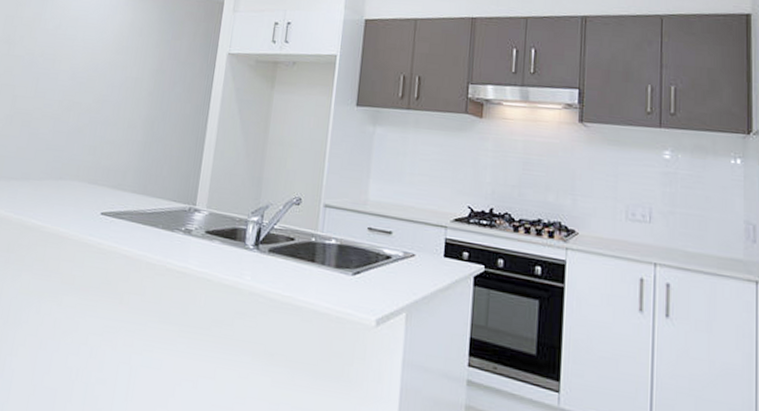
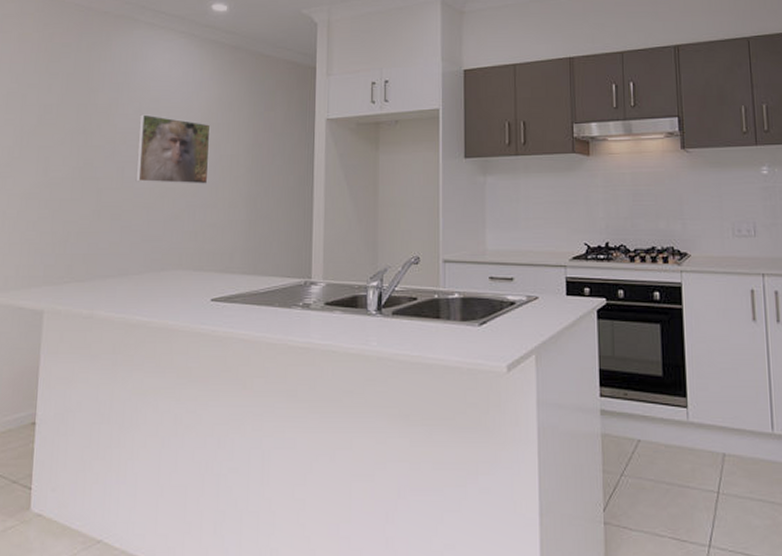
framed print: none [47,31,121,103] -> present [135,114,211,184]

